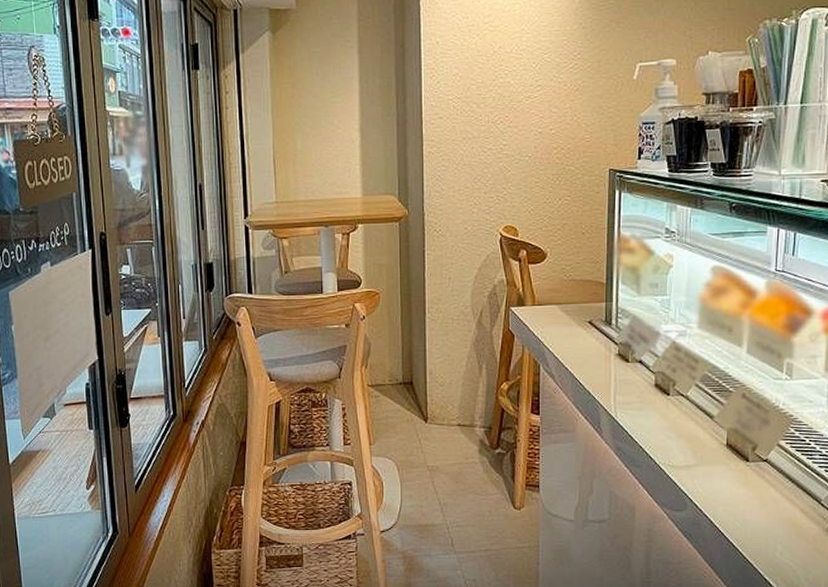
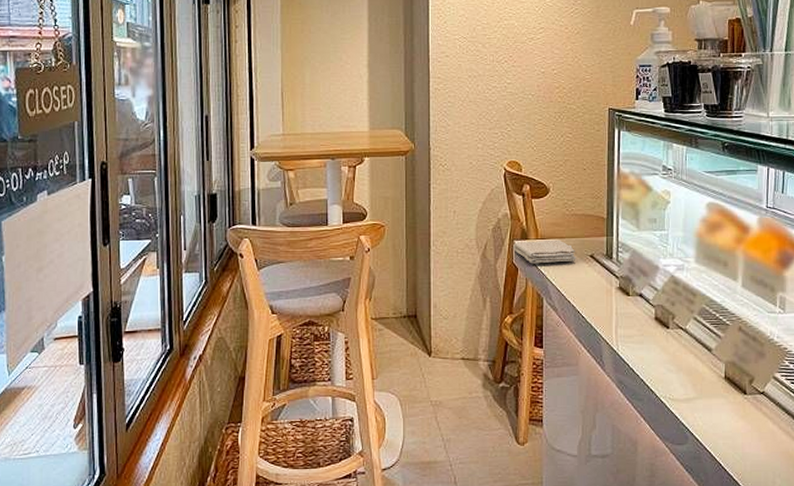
washcloth: none [509,306,574,331] -> present [513,239,576,264]

